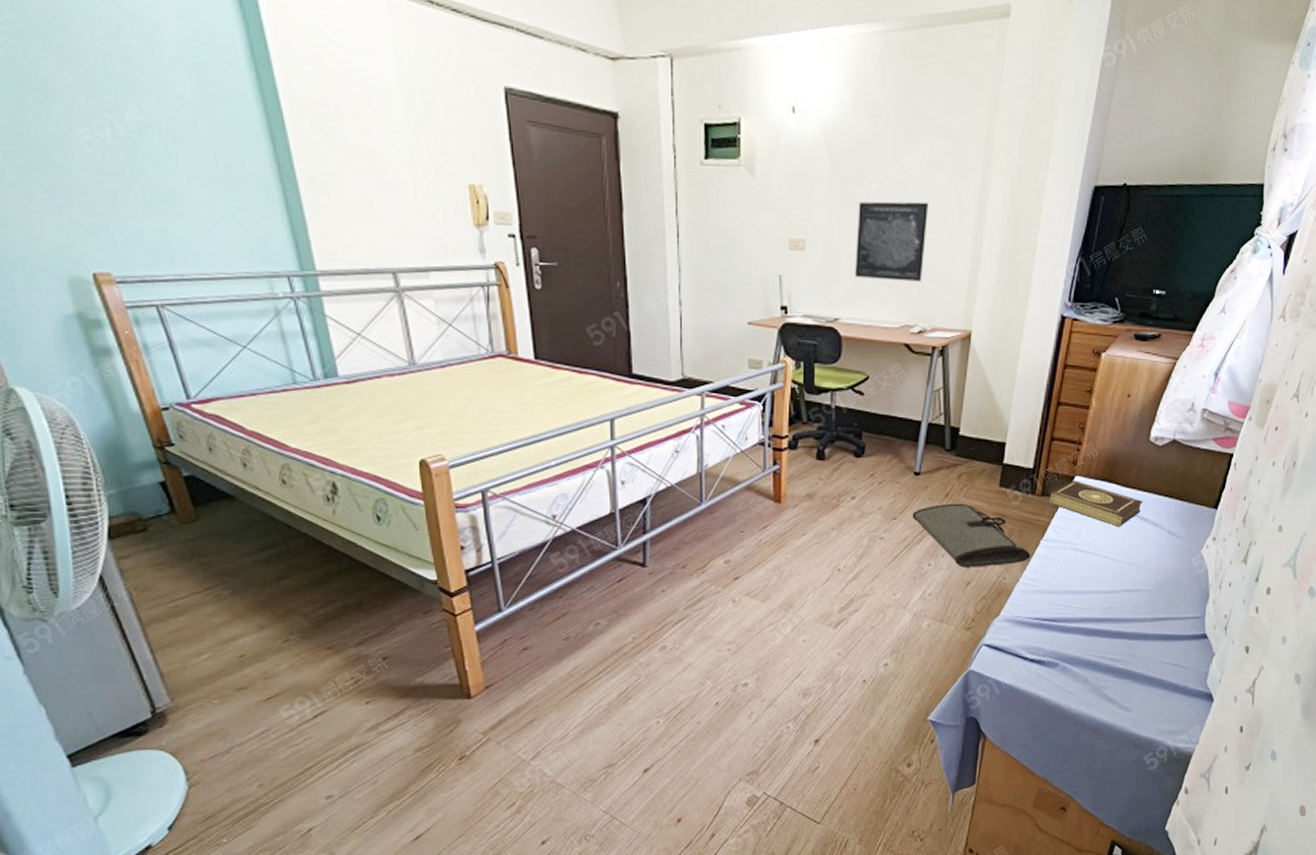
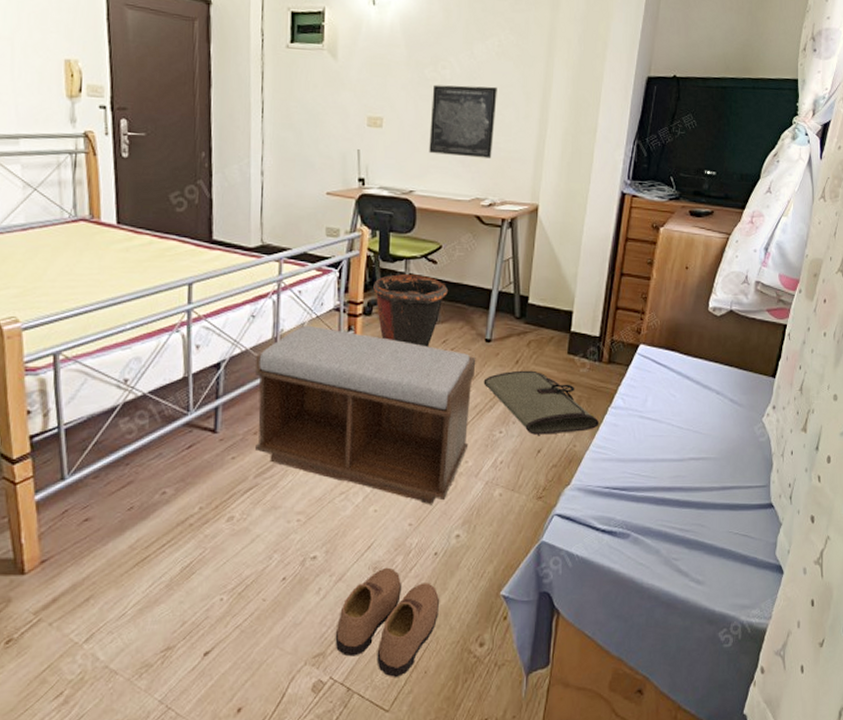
bench: none [682,460,905,636] -> present [255,325,476,505]
shoe: none [767,694,869,794] -> present [335,567,440,678]
waste bin: none [798,407,877,481] -> present [373,274,449,347]
book: present [1049,481,1143,527] -> none [615,349,705,395]

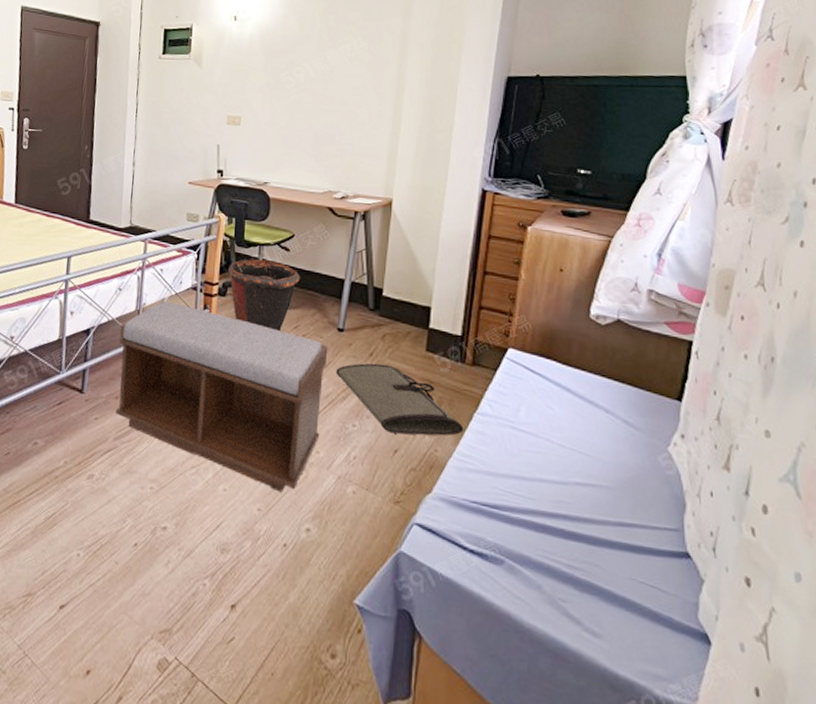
shoe: present [335,567,440,678] -> none [181,550,289,674]
wall art: present [429,84,497,159] -> none [283,87,350,154]

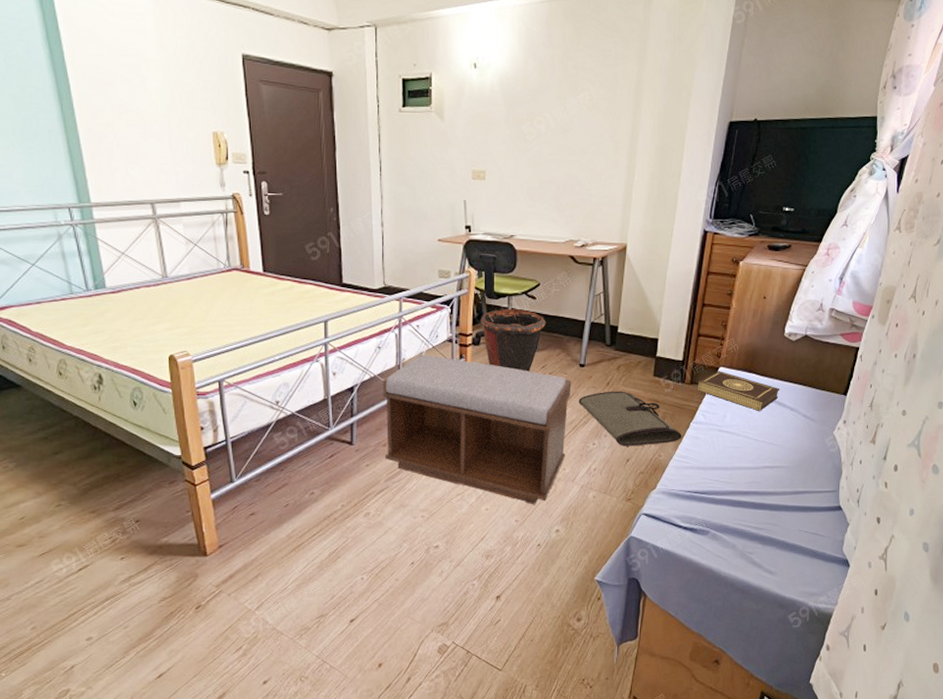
book: none [481,353,590,409] -> present [697,371,780,411]

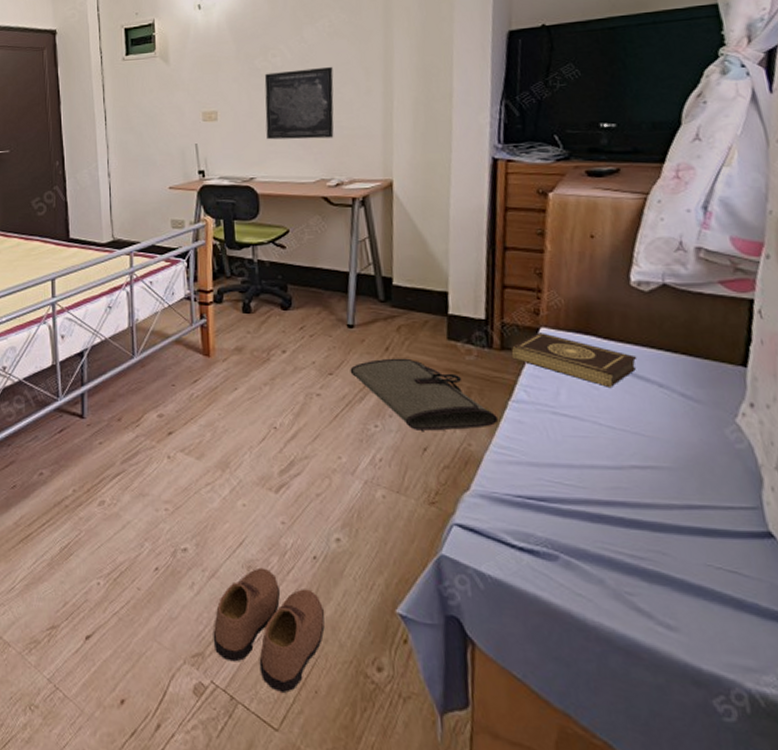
bench: present [383,354,572,505] -> none [115,314,340,503]
shoe: none [456,555,543,645] -> present [213,567,325,694]
waste bin: present [481,309,547,372] -> none [222,260,301,334]
wall art: none [527,138,588,204] -> present [264,66,334,140]

